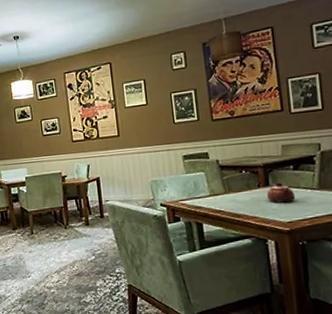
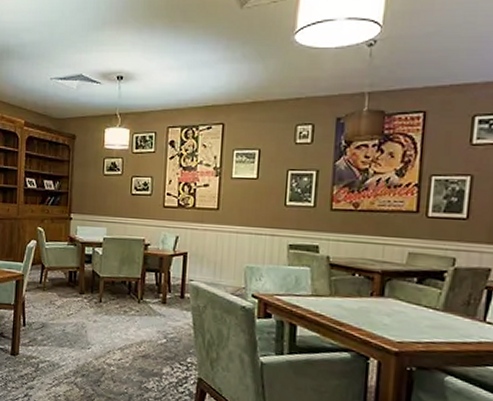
teapot: present [267,182,296,203] -> none [379,294,414,320]

